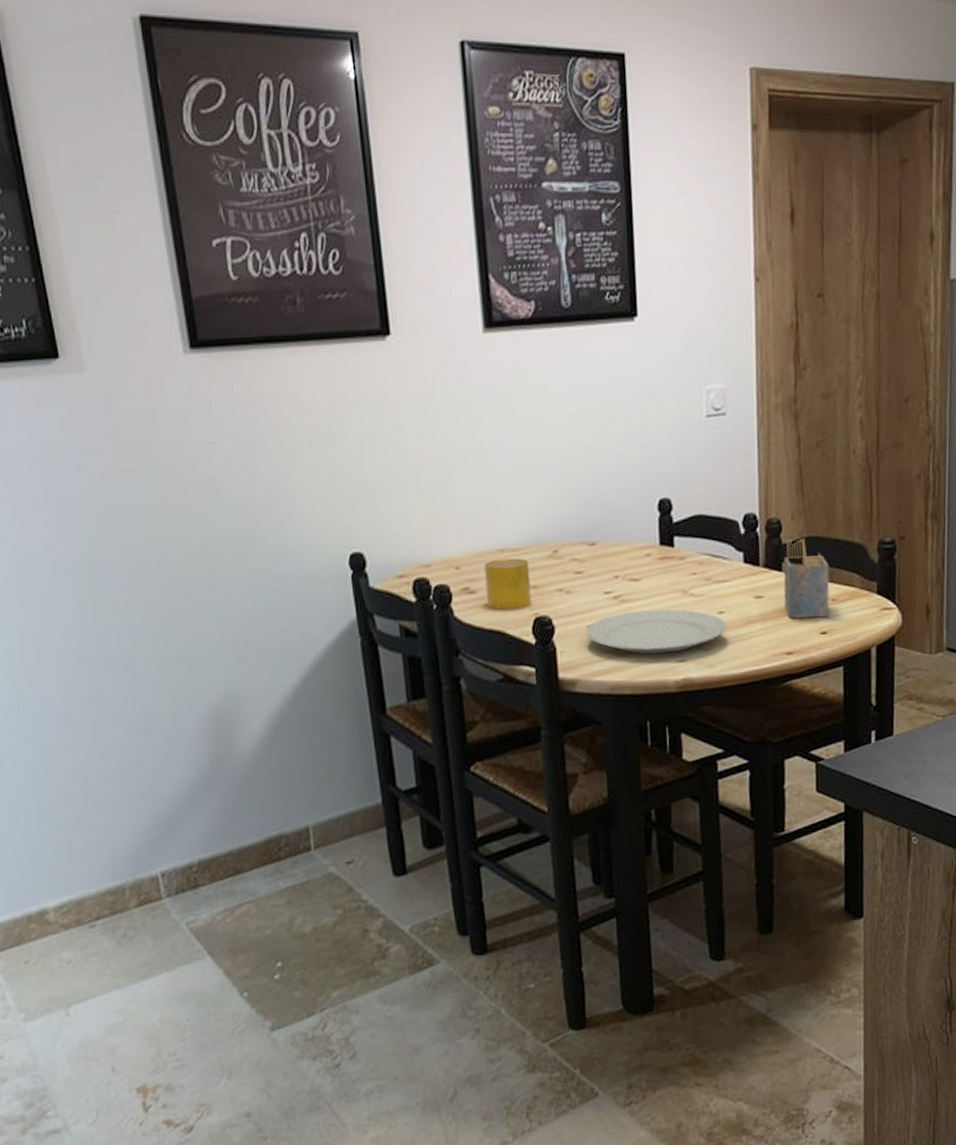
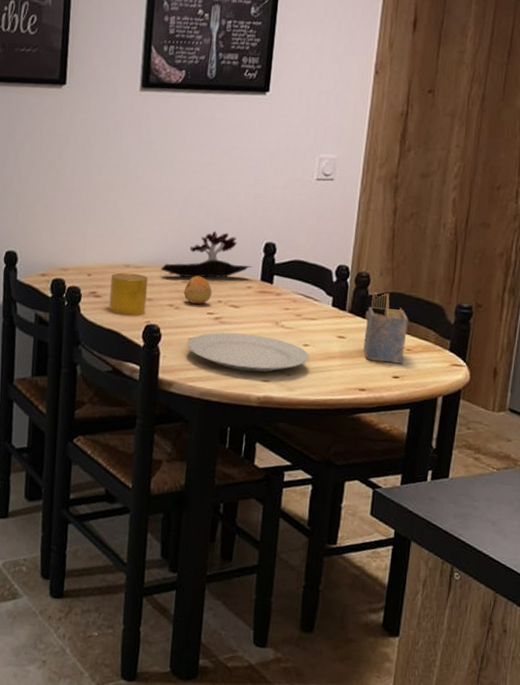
flower: none [542,493,648,554] -> present [160,231,252,278]
fruit: none [573,549,606,585] -> present [183,275,212,305]

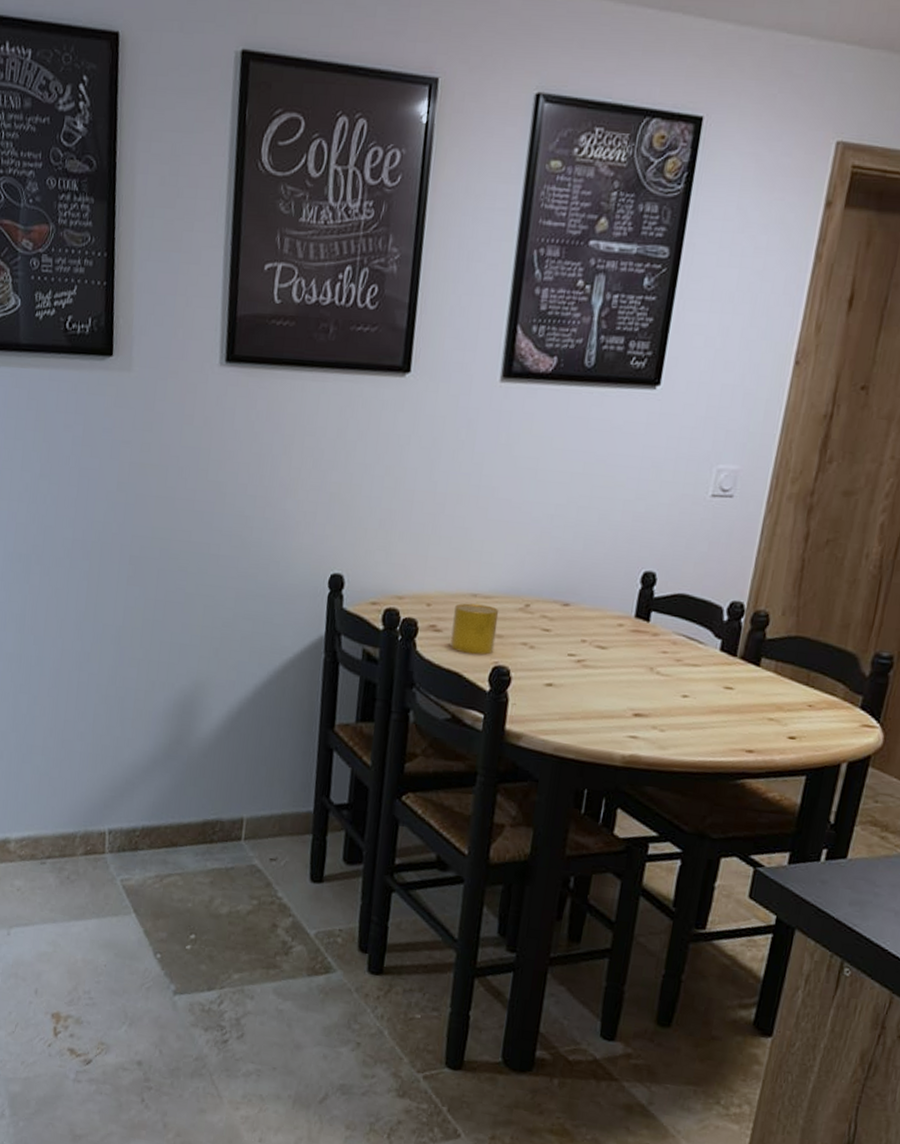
flower: present [160,231,252,278] -> none [514,556,626,613]
fruit: present [183,275,212,305] -> none [540,609,576,644]
plate: present [187,332,309,372] -> none [541,677,688,727]
napkin holder: present [363,291,408,364] -> none [754,634,813,722]

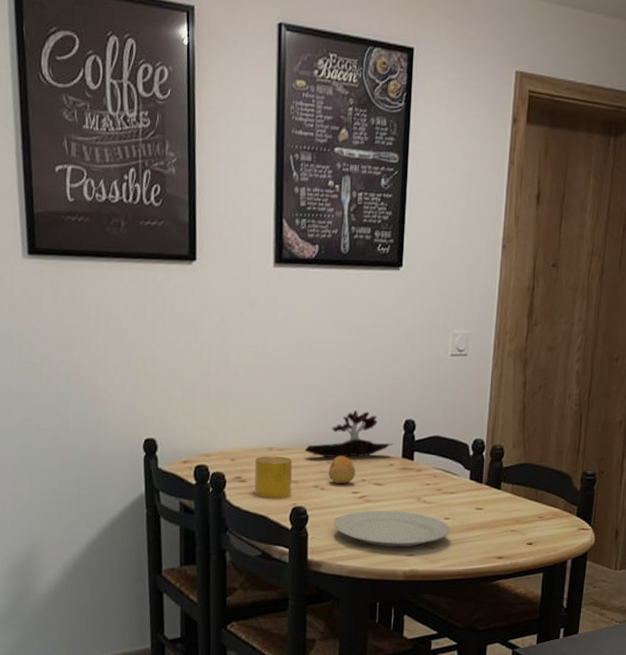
flower: none [514,556,626,613] -> present [304,410,393,458]
fruit: none [540,609,576,644] -> present [328,455,356,485]
plate: none [541,677,688,727] -> present [334,510,450,548]

